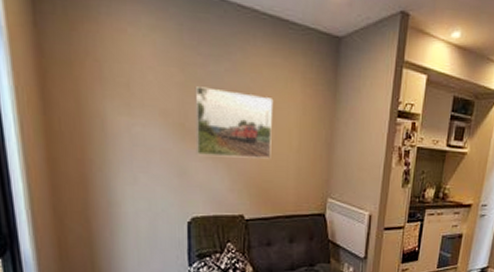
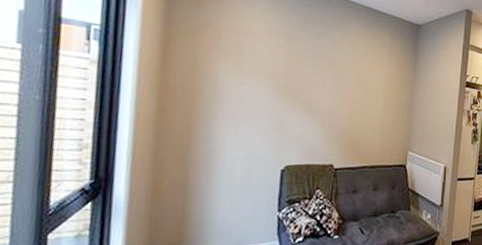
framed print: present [195,86,274,159] -> none [294,56,364,116]

